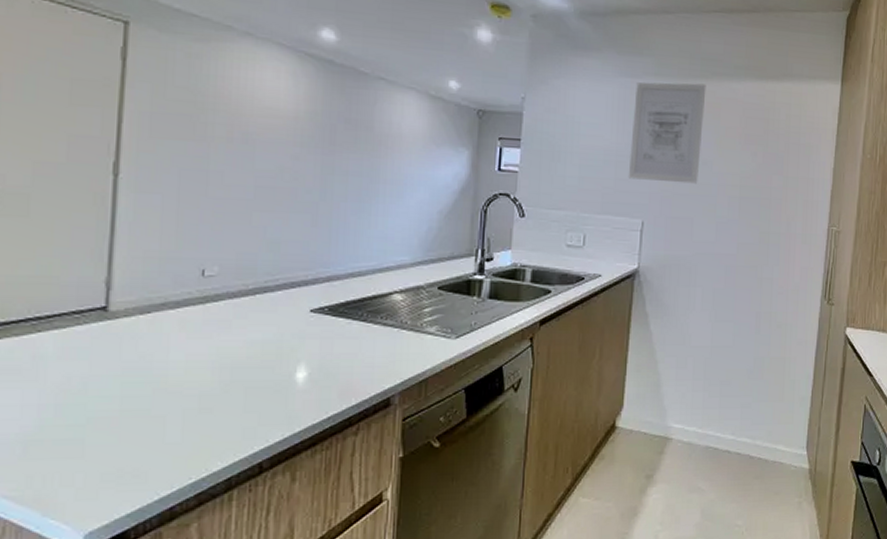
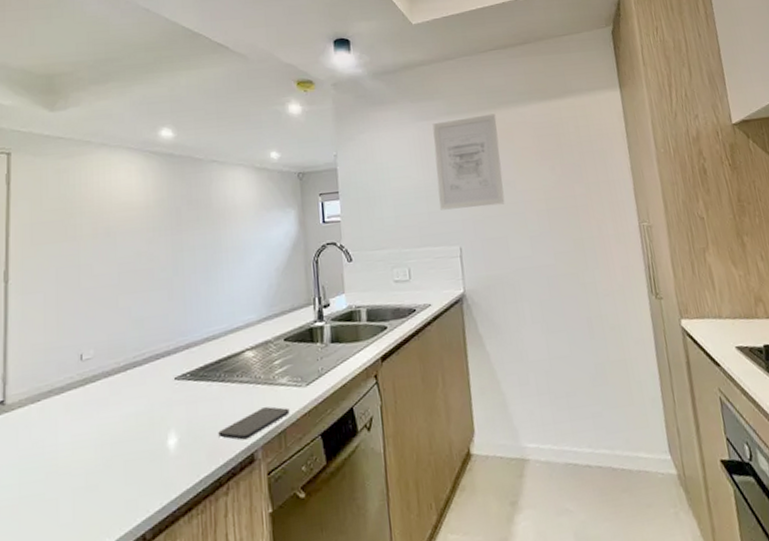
smartphone: none [353,354,434,383] -> present [218,406,290,440]

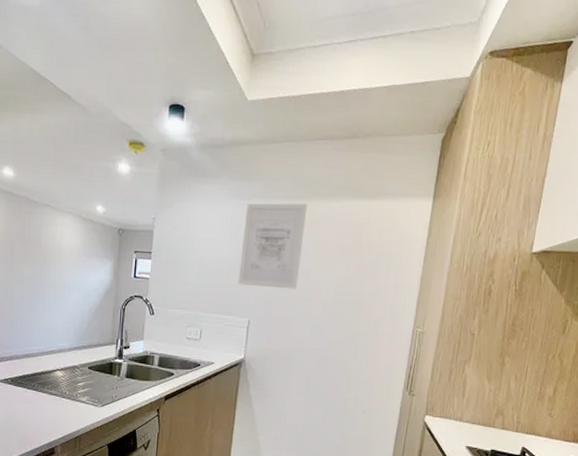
smartphone: present [218,406,290,440] -> none [29,416,86,437]

